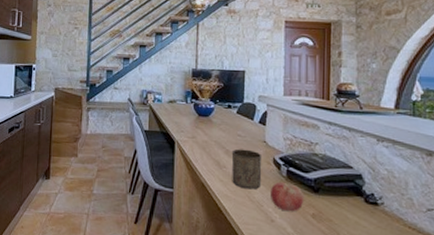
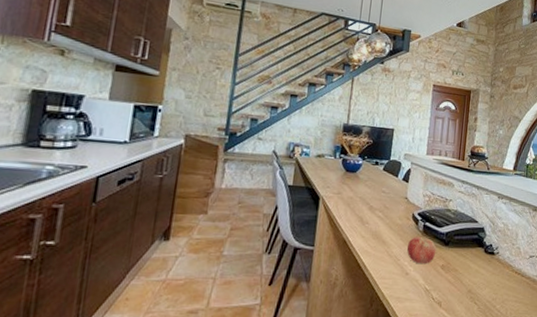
cup: present [231,149,262,190] -> none [373,205,403,244]

